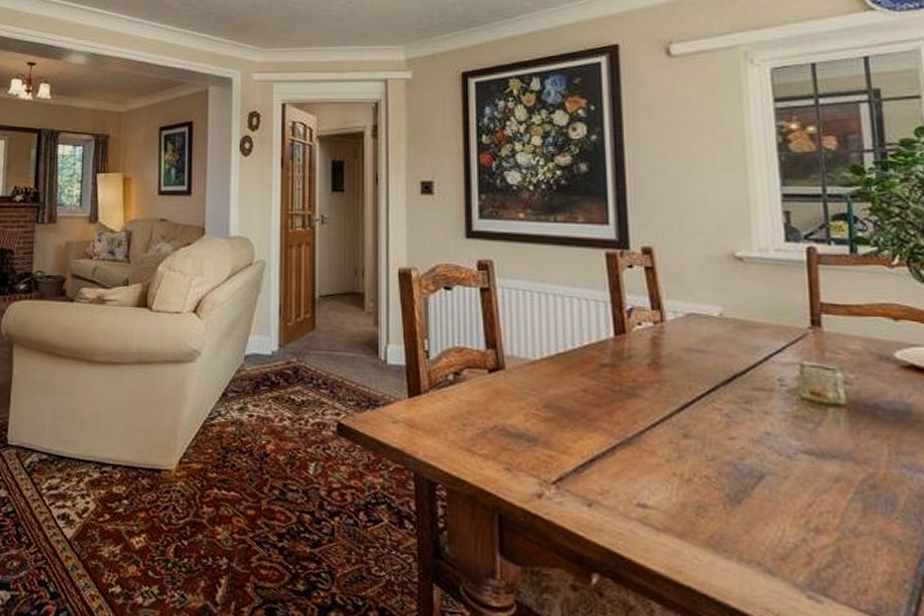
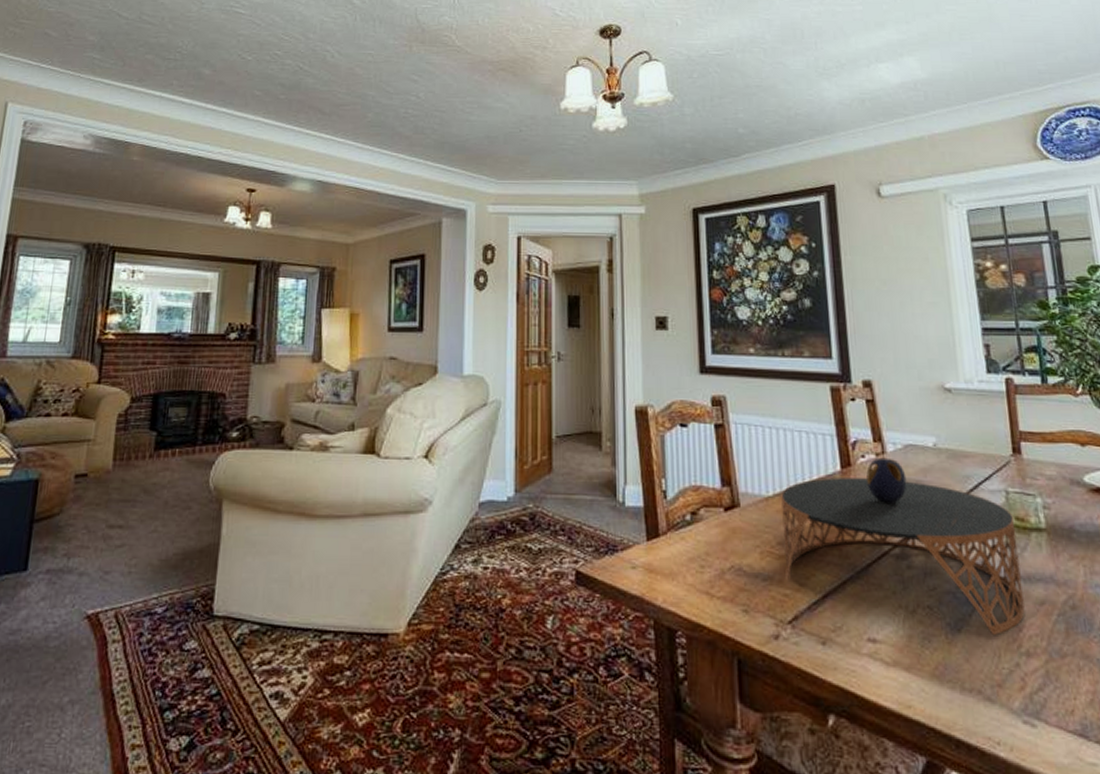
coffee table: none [549,325,816,509] -> present [781,457,1025,635]

